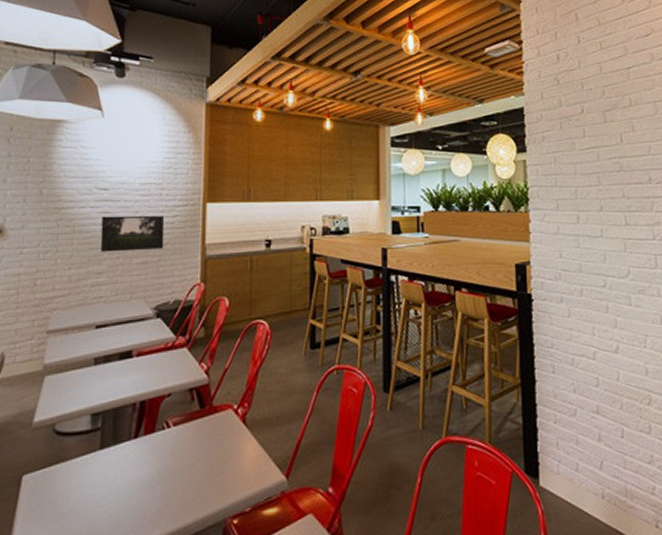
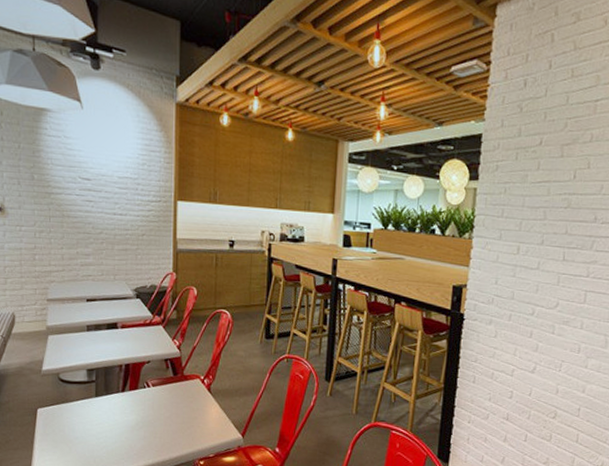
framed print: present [100,215,165,252] -> none [86,204,141,239]

